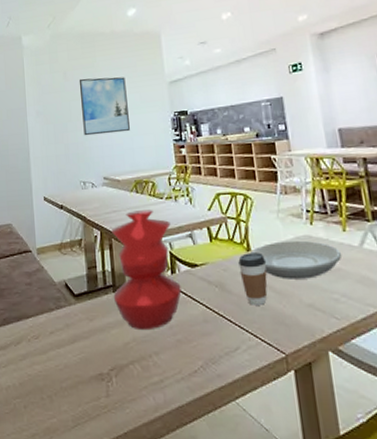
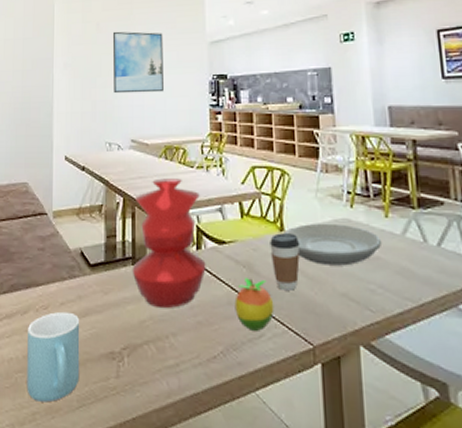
mug: none [22,340,73,424] -> present [27,311,80,403]
fruit: none [210,296,247,344] -> present [234,278,274,331]

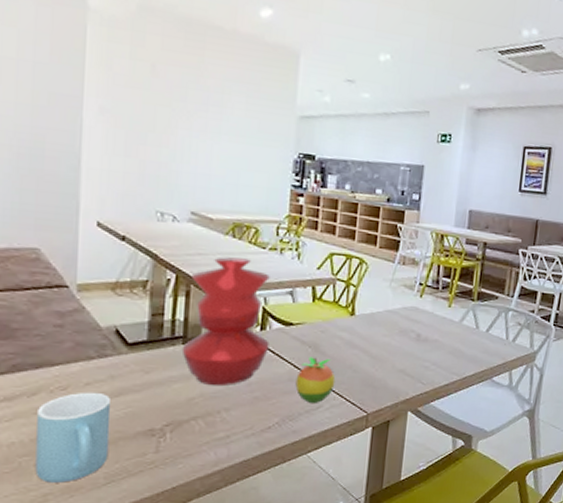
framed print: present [112,31,164,94] -> none [171,79,242,164]
coffee cup: present [270,233,300,291] -> none [338,317,369,368]
plate: present [284,223,383,266] -> none [354,309,442,347]

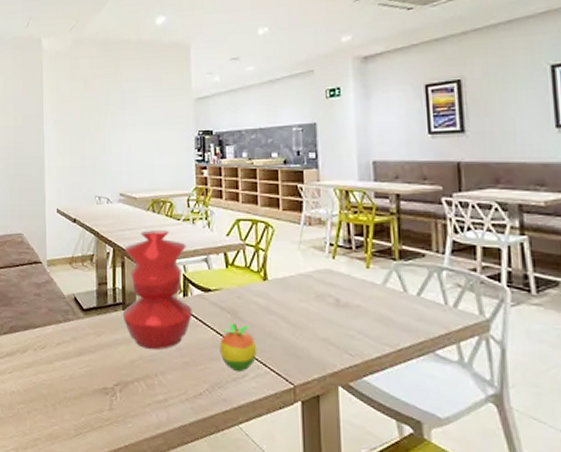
mug: present [35,392,111,483] -> none [27,351,76,431]

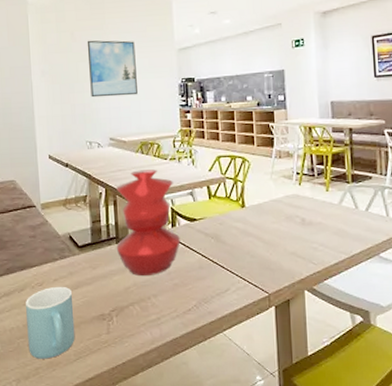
mug: none [27,351,76,431] -> present [26,286,75,359]
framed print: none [100,88,150,150] -> present [87,40,138,98]
fruit: present [219,323,257,371] -> none [205,246,238,287]

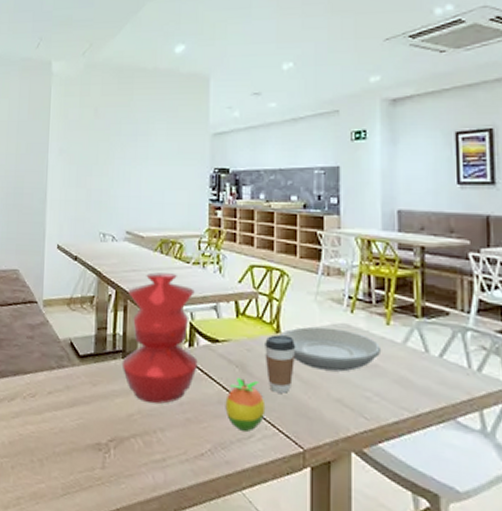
mug: present [26,286,75,359] -> none [12,400,67,489]
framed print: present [87,40,138,98] -> none [110,118,164,184]
fruit: none [205,246,238,287] -> present [225,378,266,432]
coffee cup: none [233,209,258,254] -> present [265,334,296,393]
plate: none [245,198,324,232] -> present [280,326,382,372]

